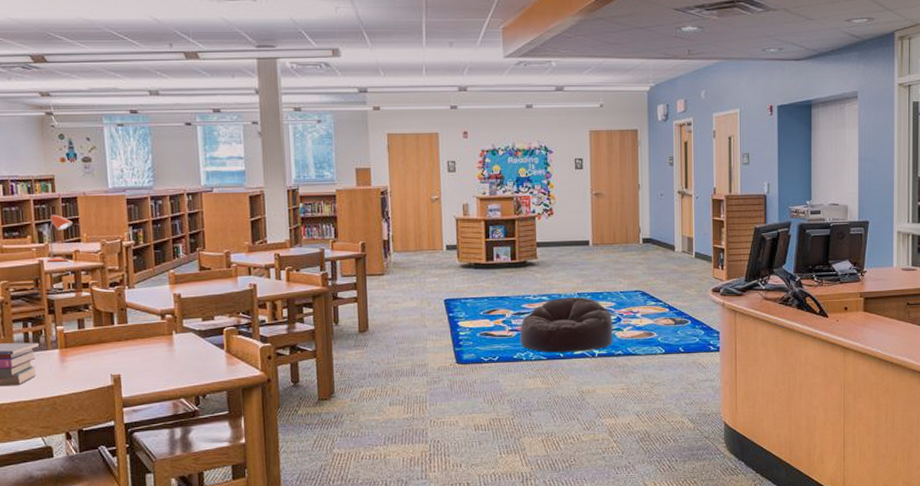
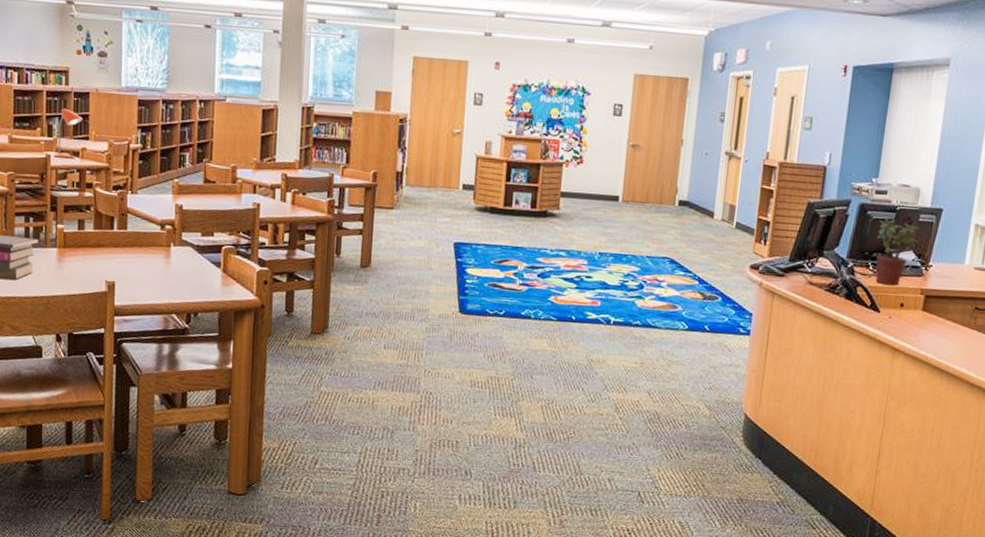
beanbag: present [520,296,613,353] -> none [530,255,635,317]
potted plant: none [817,235,853,293] -> present [875,219,920,286]

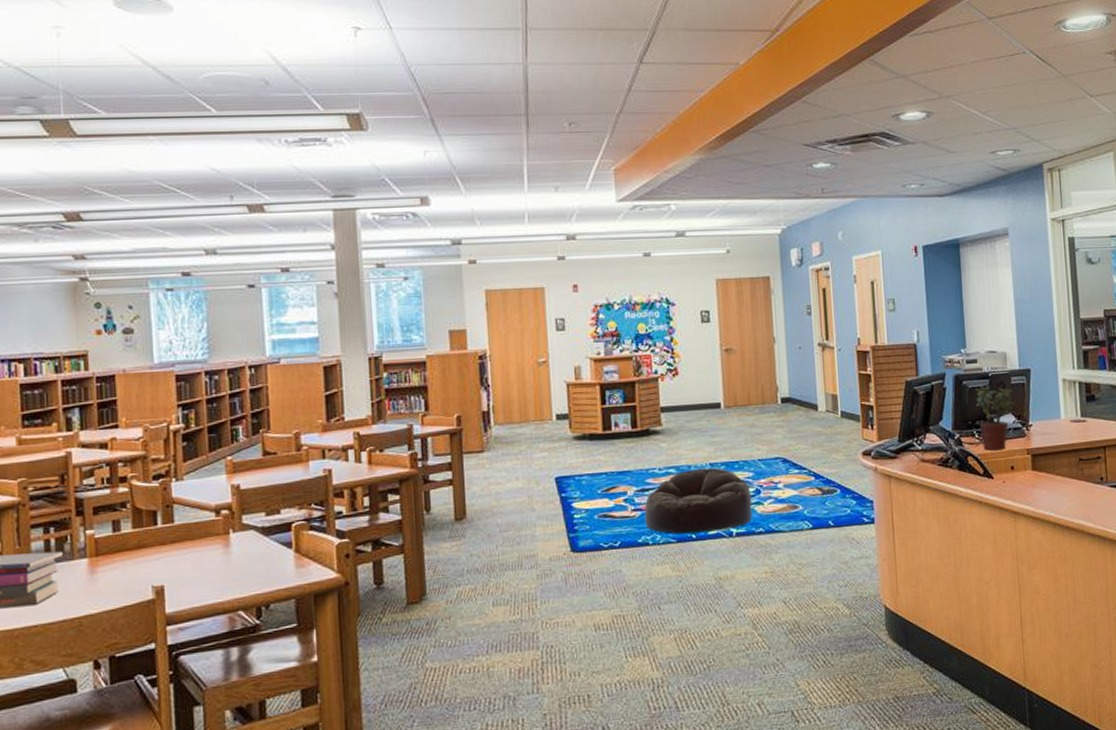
desk lamp: present [53,108,84,160] -> none [75,396,110,455]
beanbag: none [530,255,635,317] -> present [644,467,752,534]

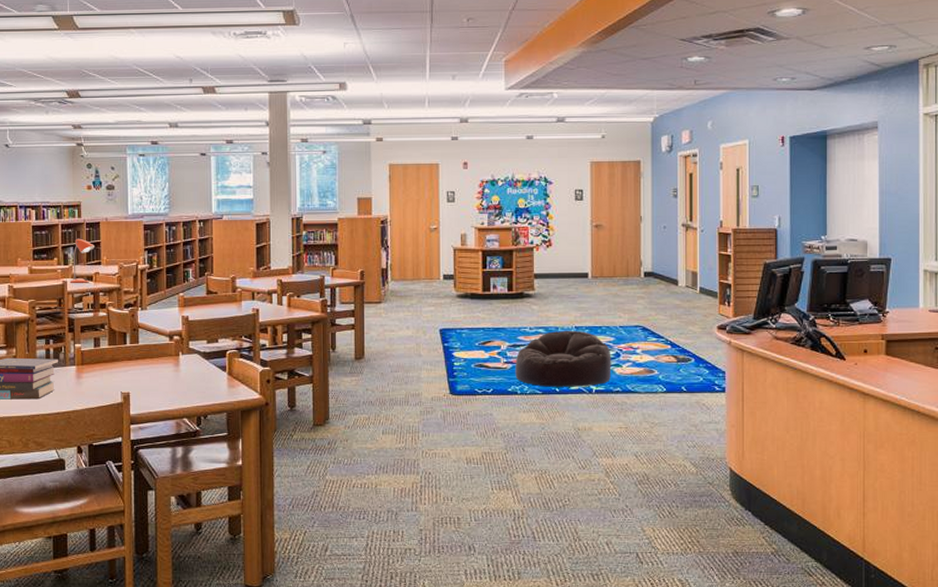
desk lamp: none [75,396,110,455] -> present [69,238,95,284]
potted plant: present [975,386,1016,451] -> none [833,272,874,334]

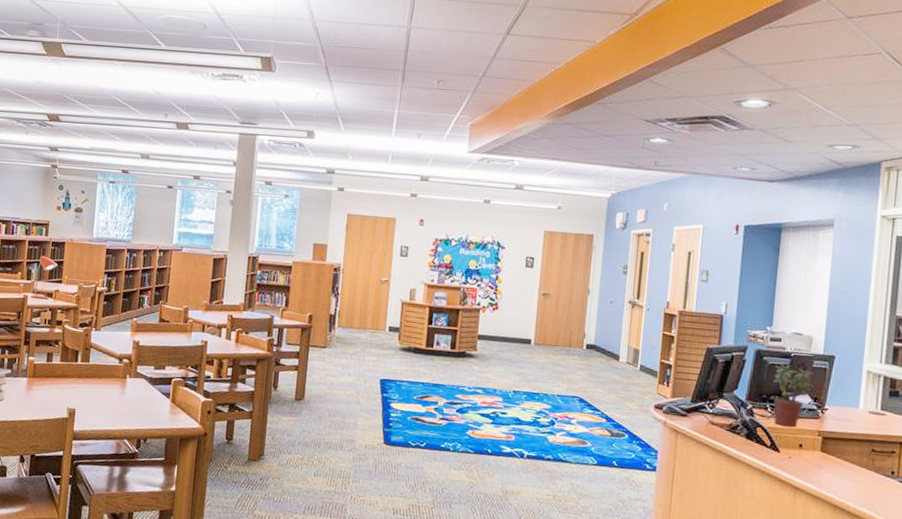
beanbag: present [515,330,612,387] -> none [449,393,546,451]
potted plant: none [833,272,874,334] -> present [773,364,815,428]

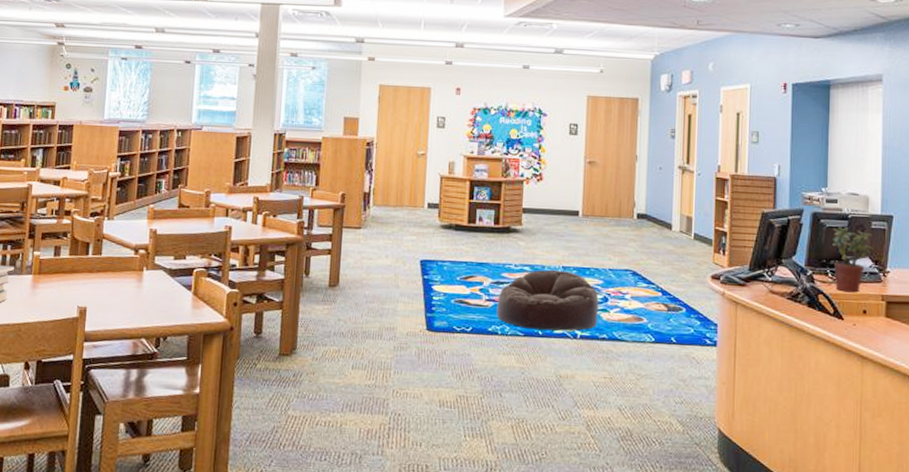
desk lamp: present [30,255,59,300] -> none [35,140,66,189]
beanbag: none [449,393,546,451] -> present [496,269,599,331]

